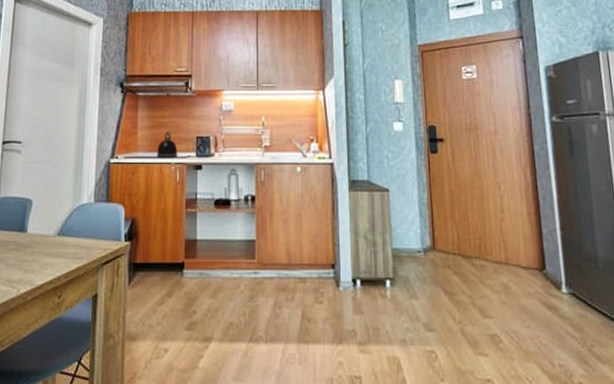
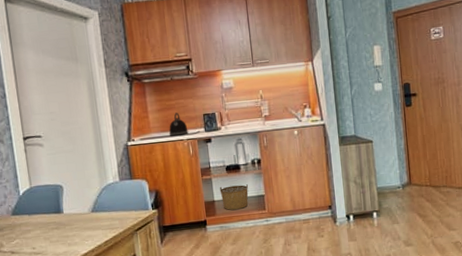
basket: none [204,224,237,255] -> present [219,184,248,211]

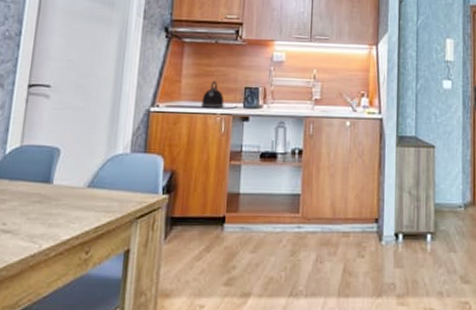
basket: present [219,184,248,211] -> none [248,177,283,209]

